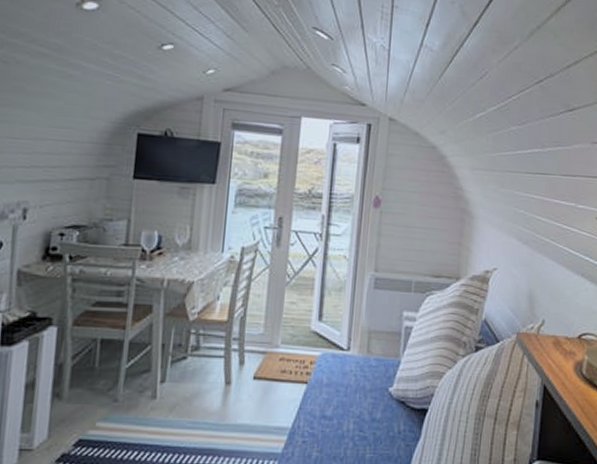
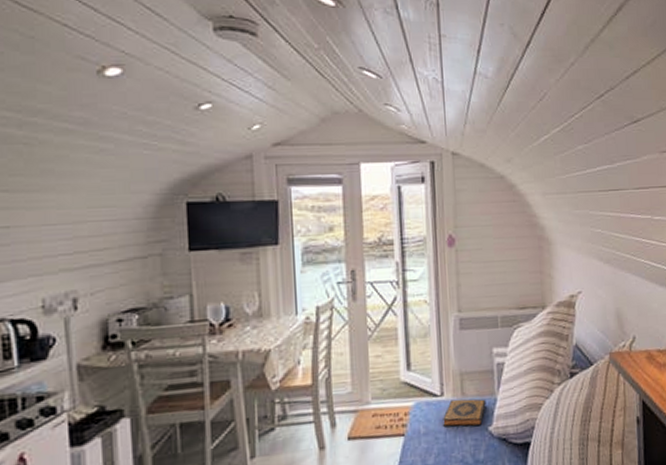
hardback book: none [346,356,390,385] -> present [443,399,486,427]

